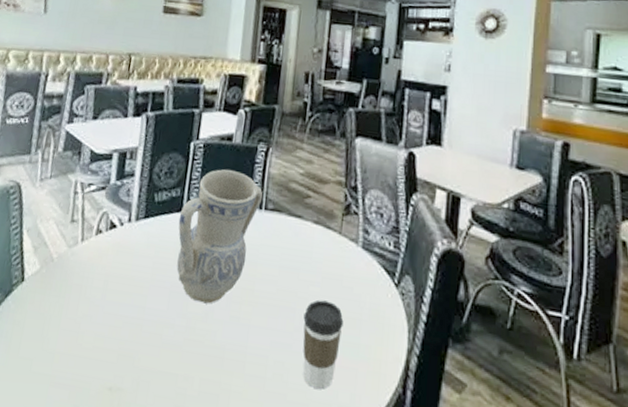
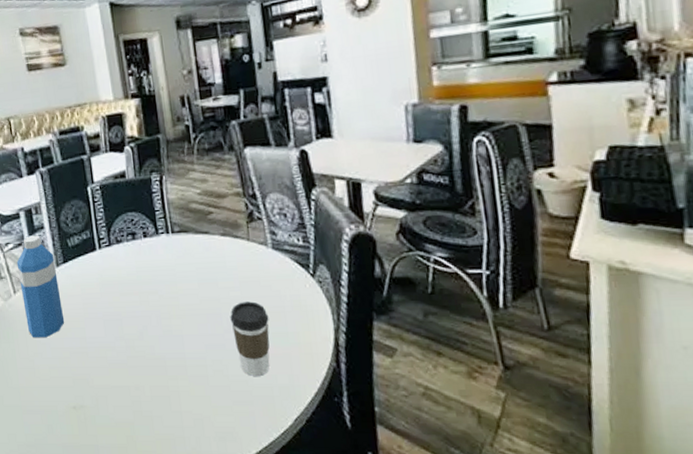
water bottle: none [85,181,136,299] -> present [16,235,65,338]
vase: present [176,169,263,304] -> none [94,203,168,325]

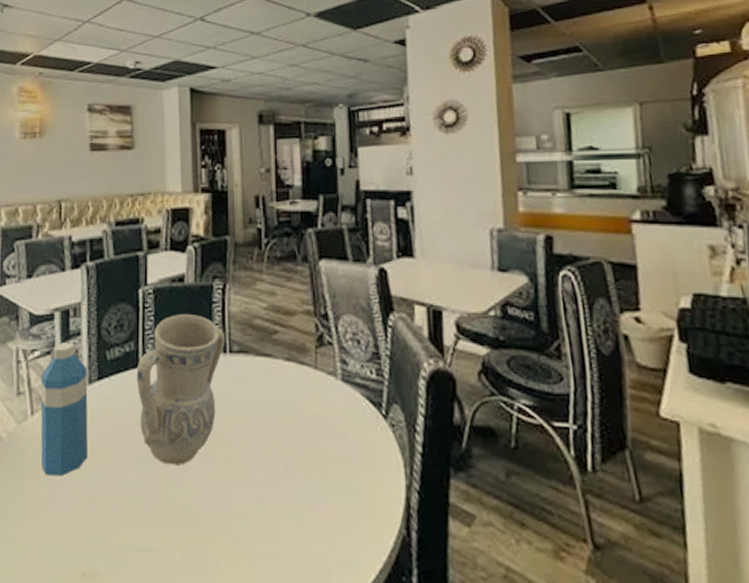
vase: none [94,203,168,325] -> present [136,313,226,465]
coffee cup: present [230,301,270,376] -> none [287,444,332,543]

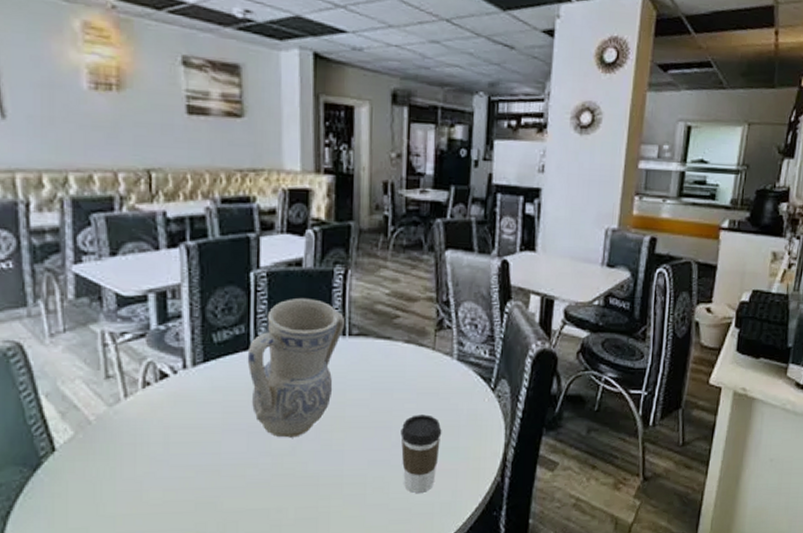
water bottle: present [40,342,89,476] -> none [134,325,194,454]
coffee cup: none [287,444,332,543] -> present [400,414,442,493]

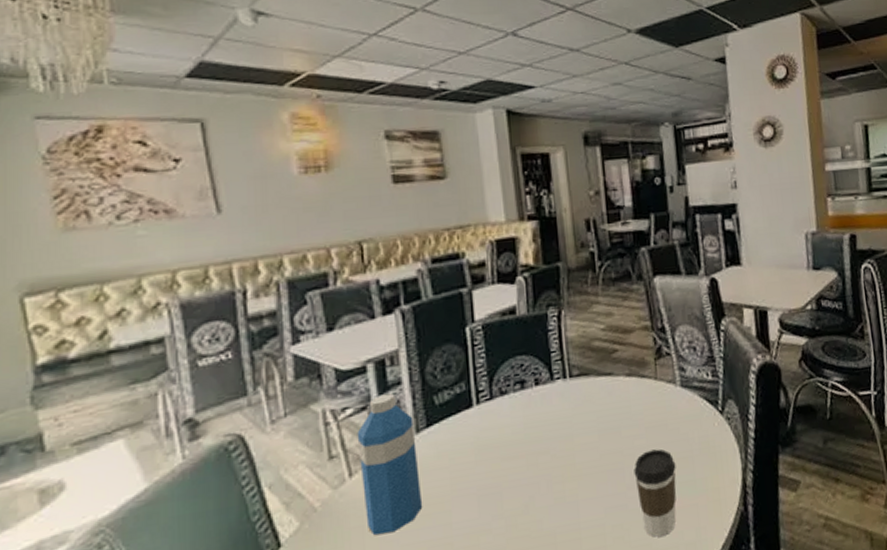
water bottle: none [134,325,194,454] -> present [357,393,423,536]
vase: present [247,297,346,438] -> none [470,345,565,497]

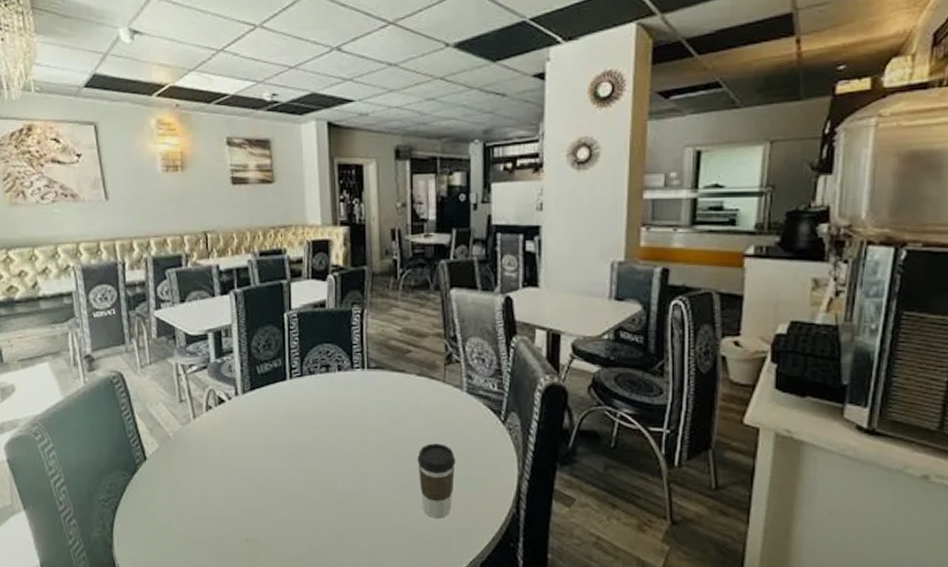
water bottle: present [357,393,423,536] -> none [199,359,246,467]

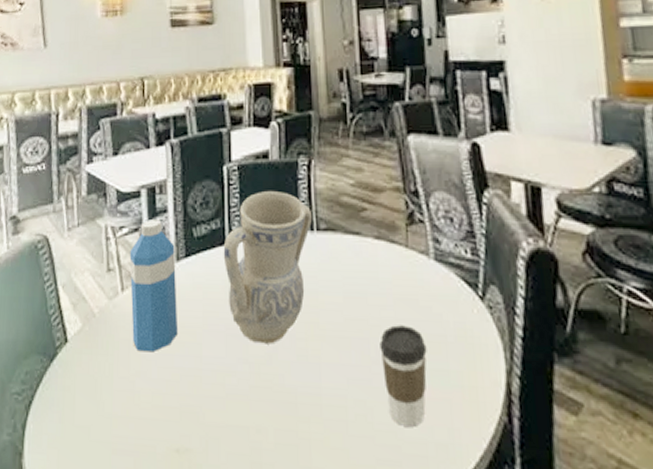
water bottle: none [199,359,246,467] -> present [129,219,179,353]
vase: none [284,335,364,459] -> present [223,190,313,344]

